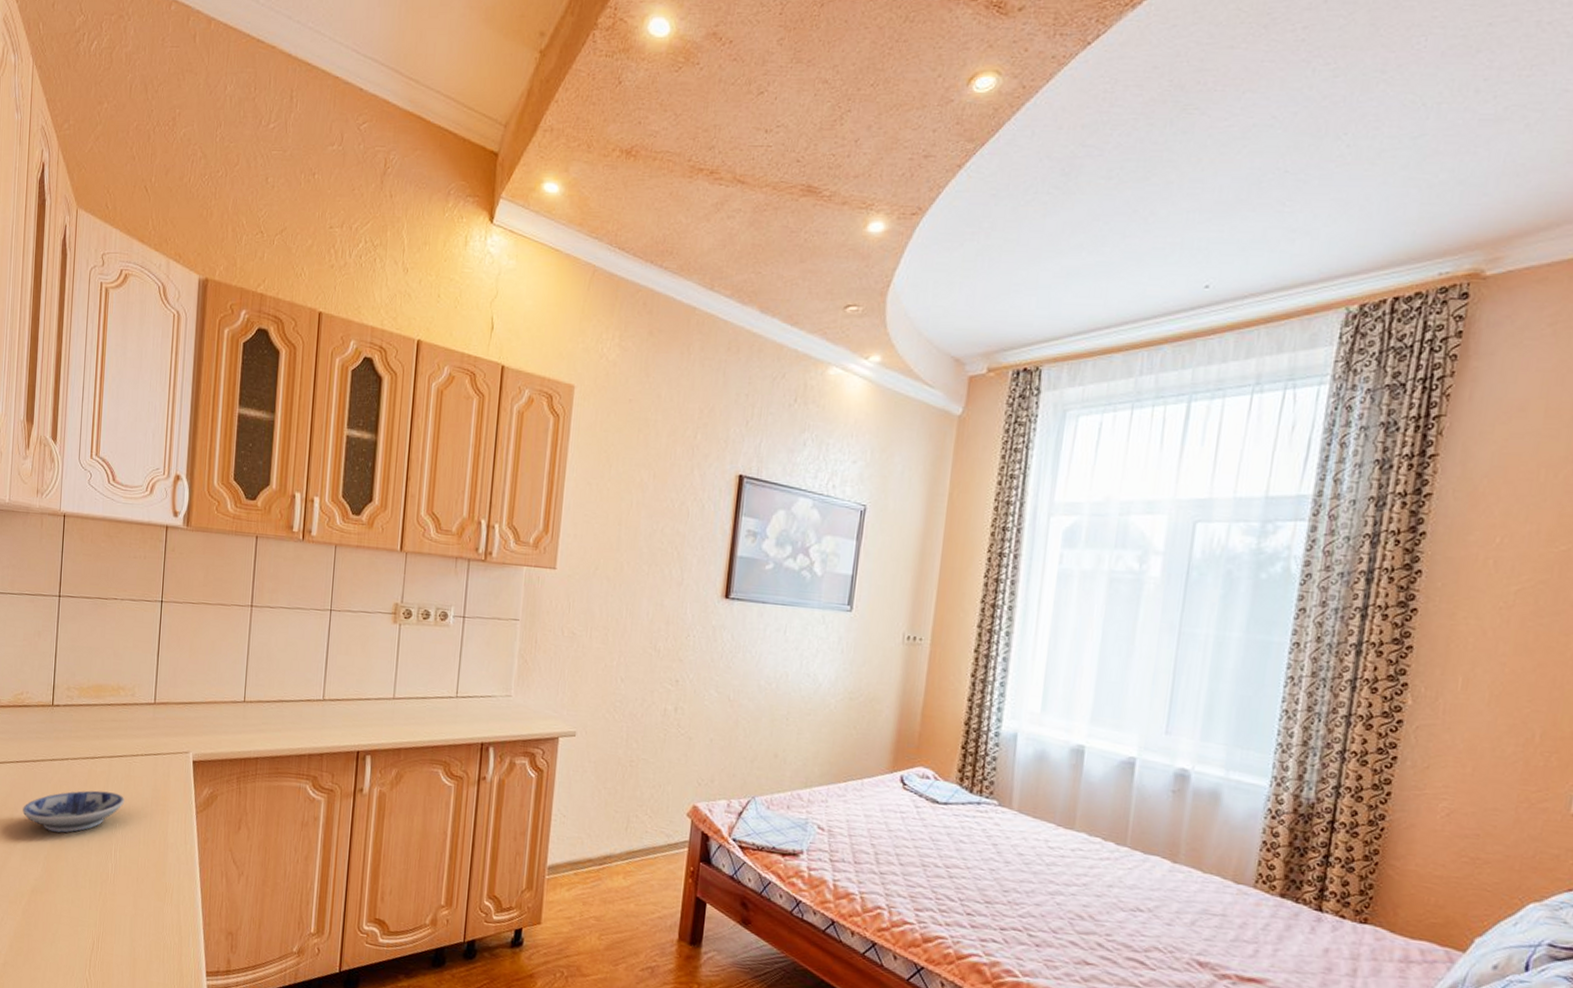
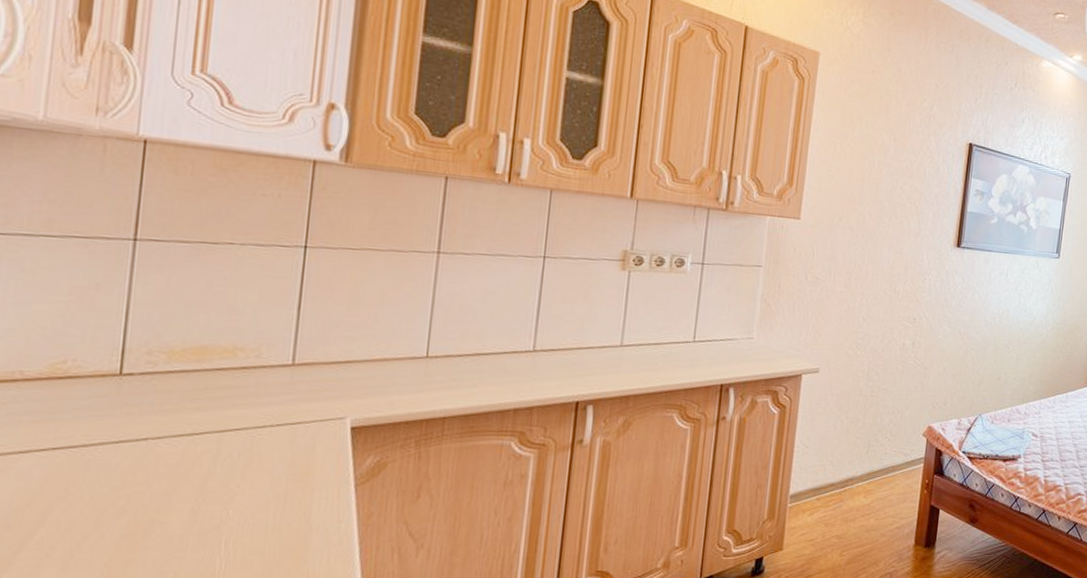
bowl: present [22,790,124,833] -> none [63,473,243,531]

